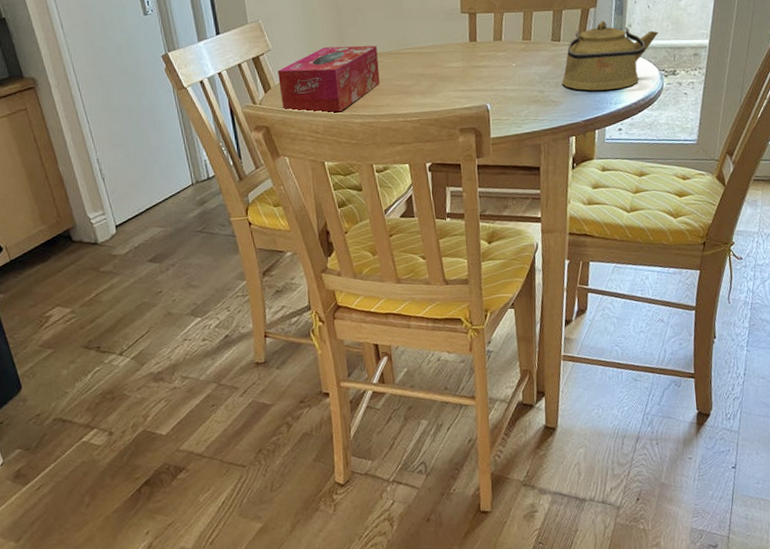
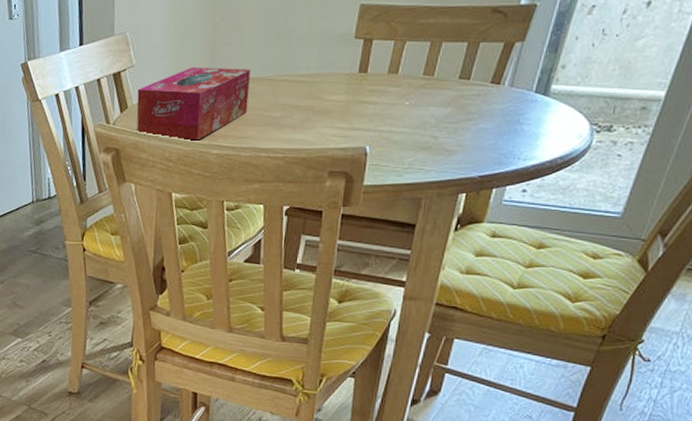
kettle: present [562,21,659,91] -> none [462,58,600,142]

